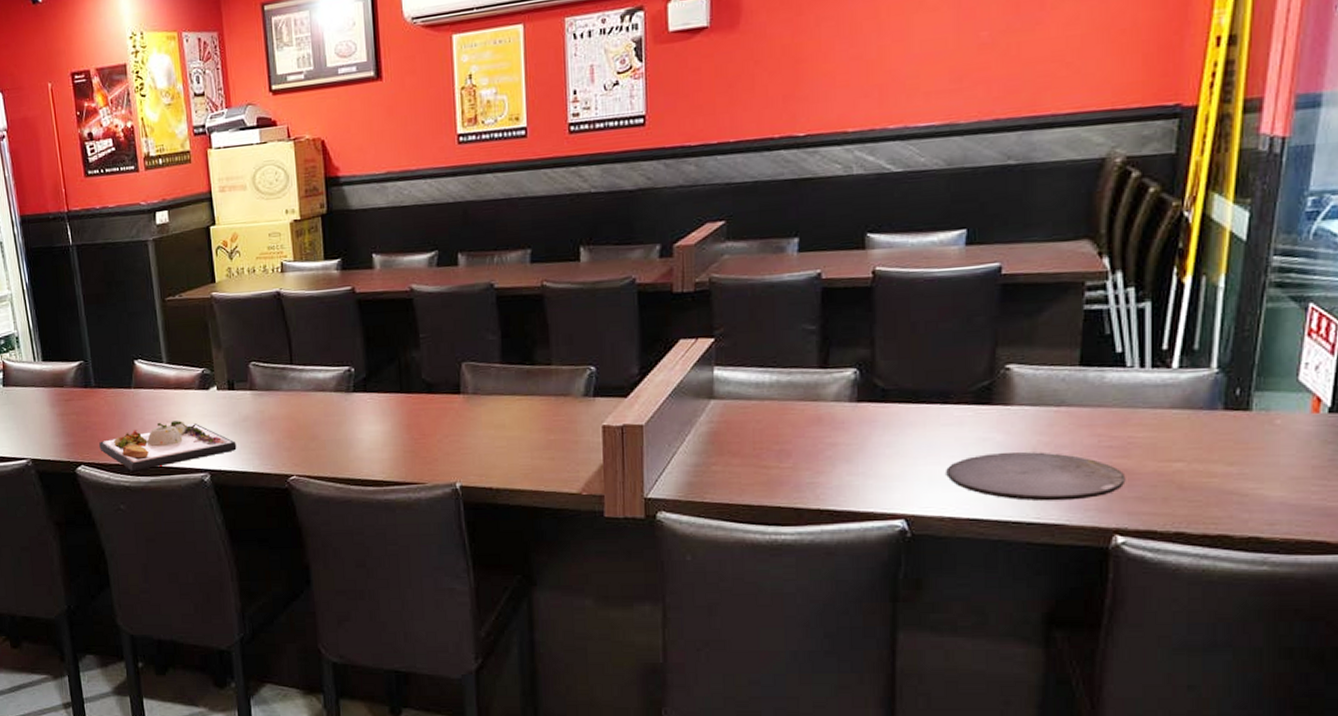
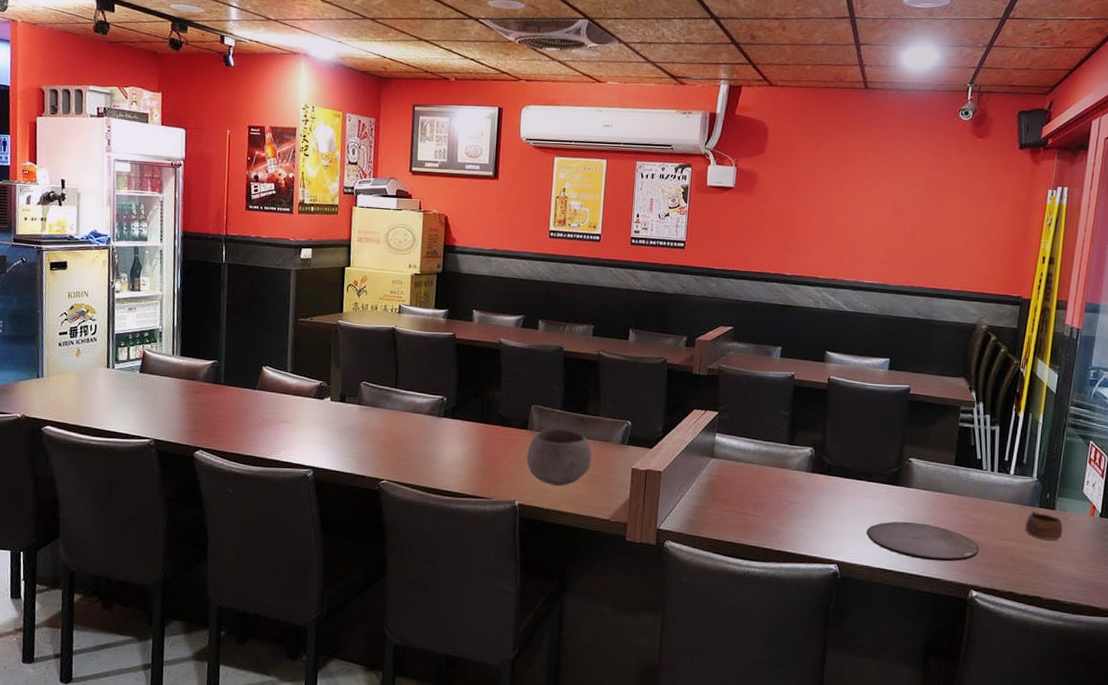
dinner plate: present [99,421,237,472] -> none [219,422,340,461]
bowl: none [463,387,548,459] -> present [526,429,592,486]
cup: none [1201,415,1265,455] -> present [1025,510,1063,540]

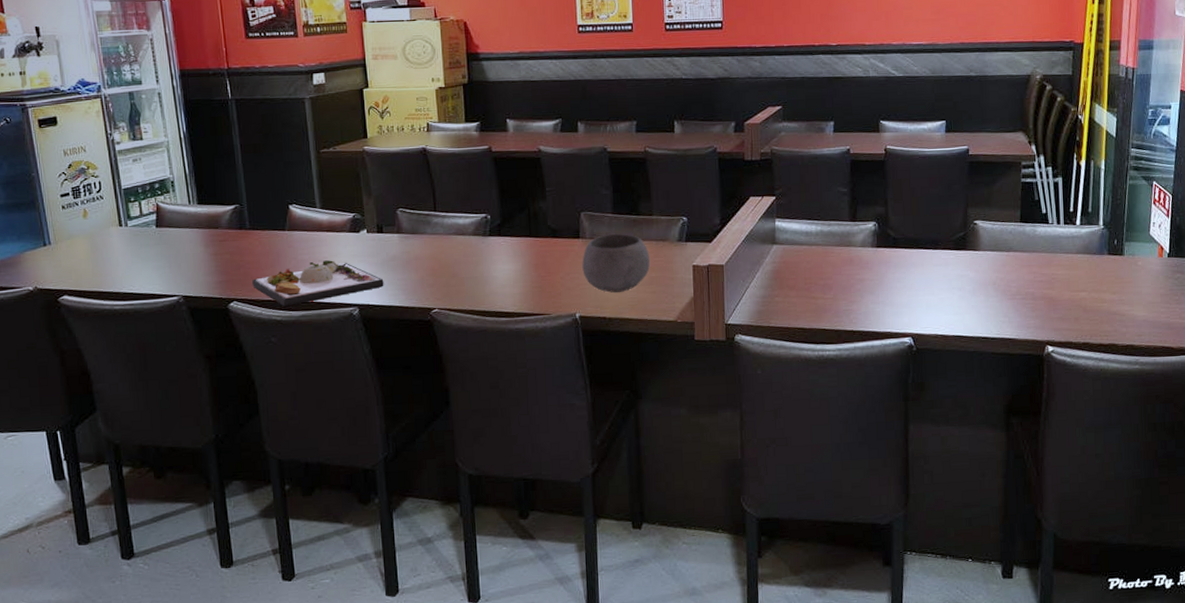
dinner plate: none [219,422,340,461] -> present [252,260,384,307]
plate: present [865,521,979,562] -> none [937,285,1052,322]
cup: present [1025,510,1063,540] -> none [1095,258,1133,287]

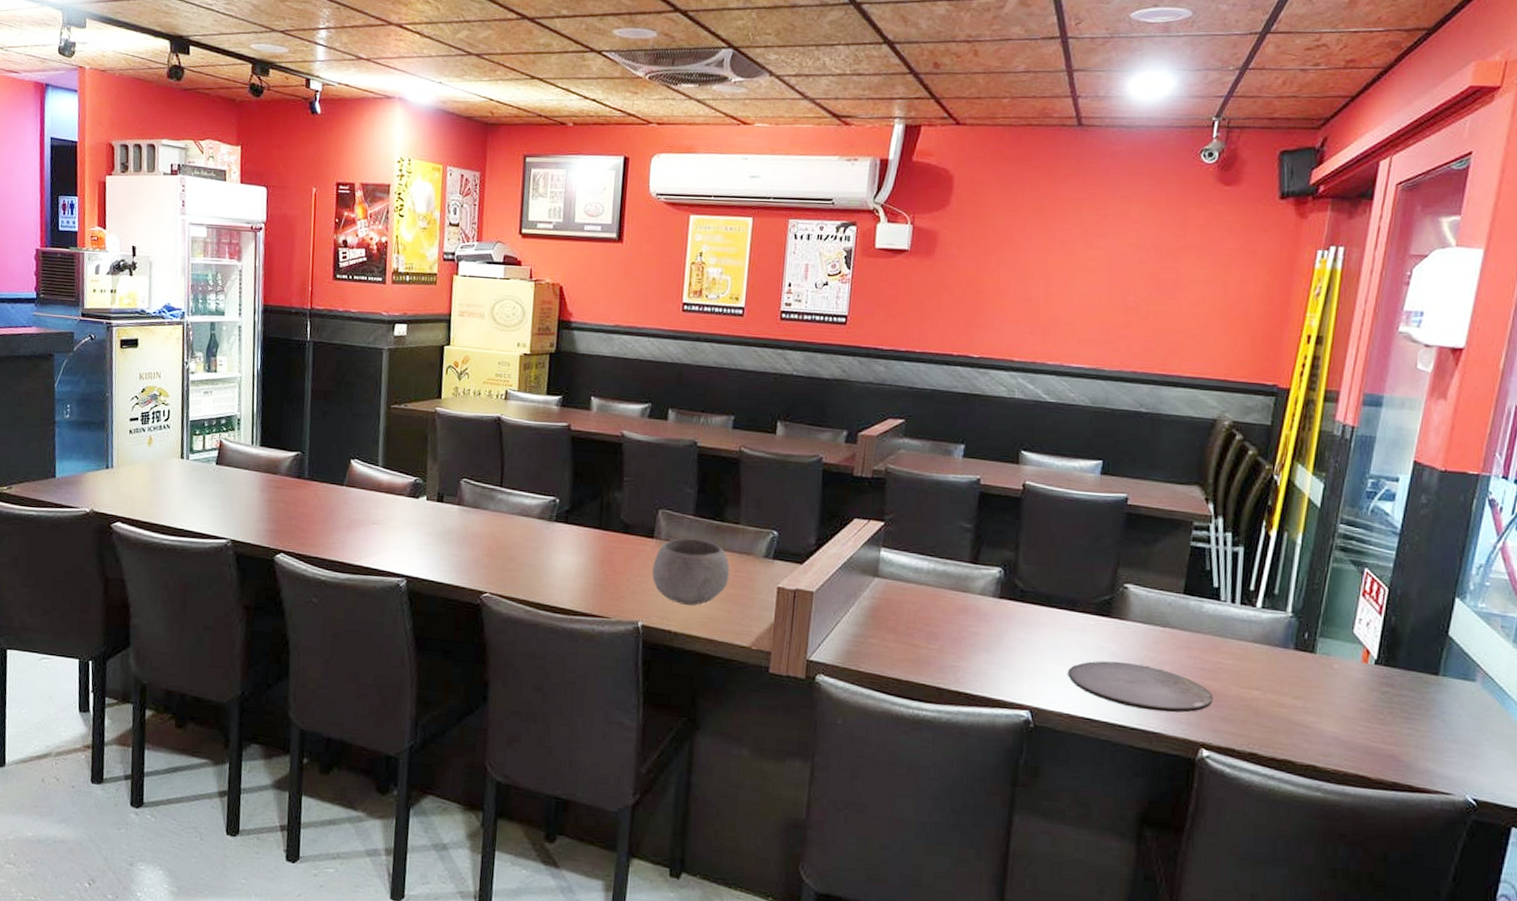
dinner plate: present [252,260,384,307] -> none [302,523,437,567]
plate: none [937,285,1052,322] -> present [1066,661,1214,713]

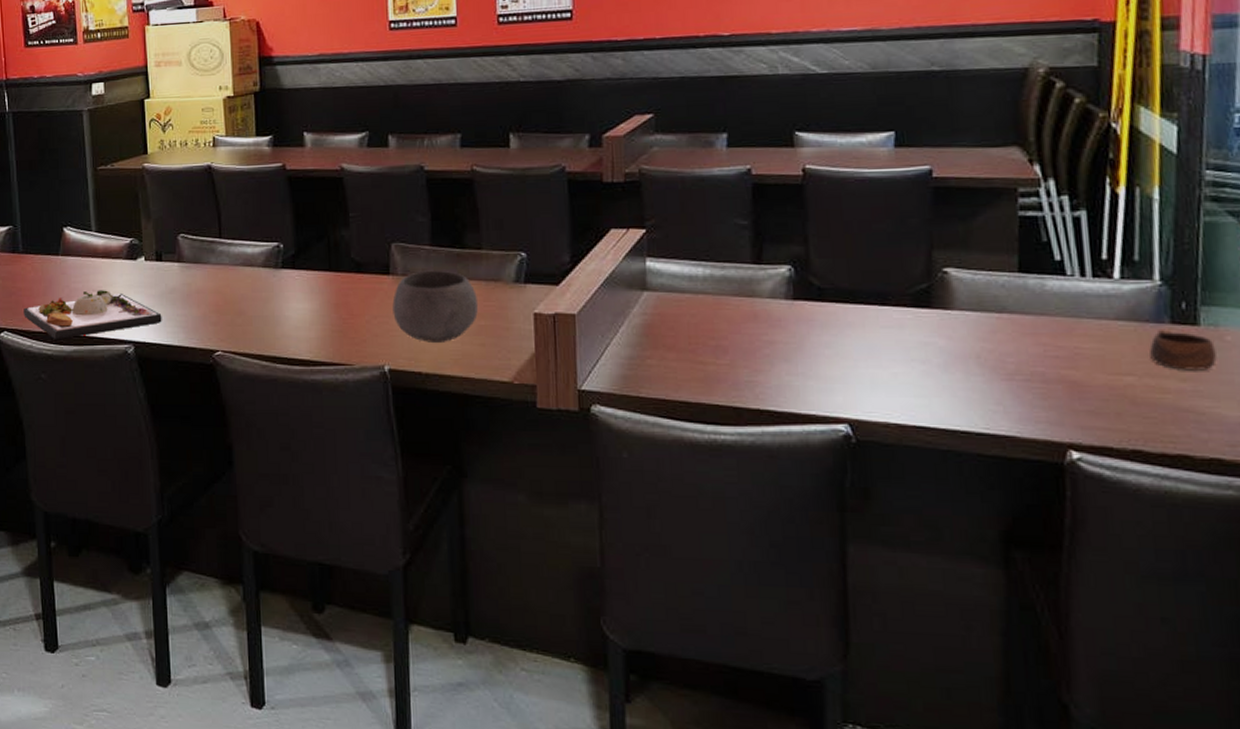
dinner plate: none [302,523,437,567] -> present [23,290,162,340]
plate: present [1066,661,1214,713] -> none [887,359,1076,412]
cup: none [1275,653,1325,692] -> present [1149,328,1217,370]

